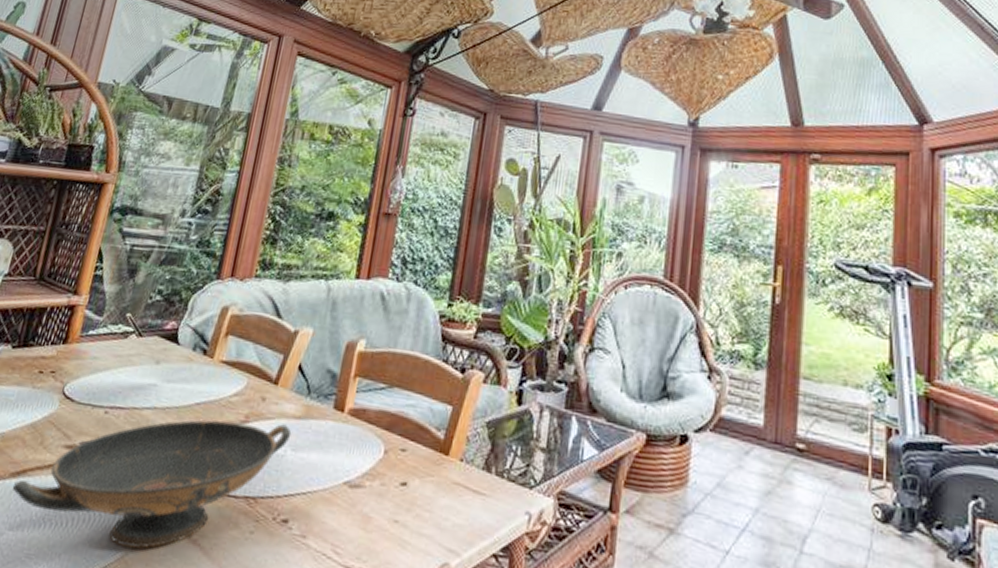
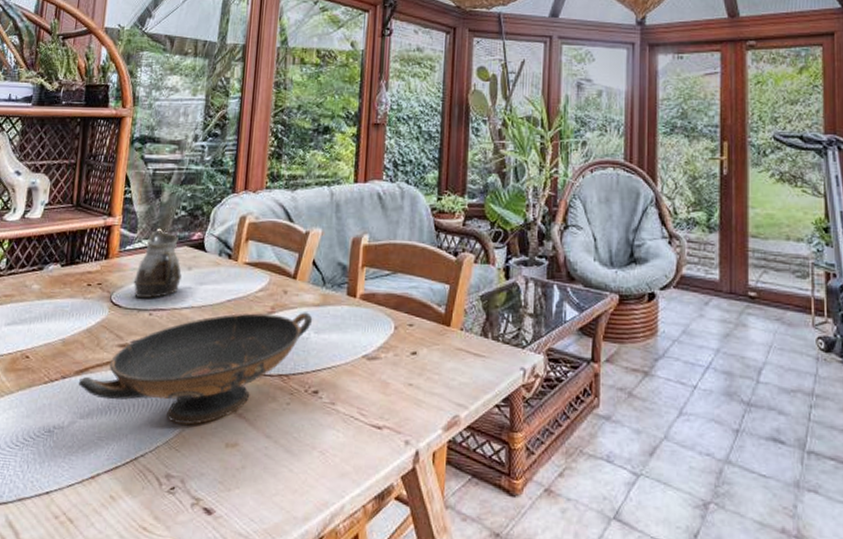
pitcher: none [91,315,150,394] -> present [133,230,182,299]

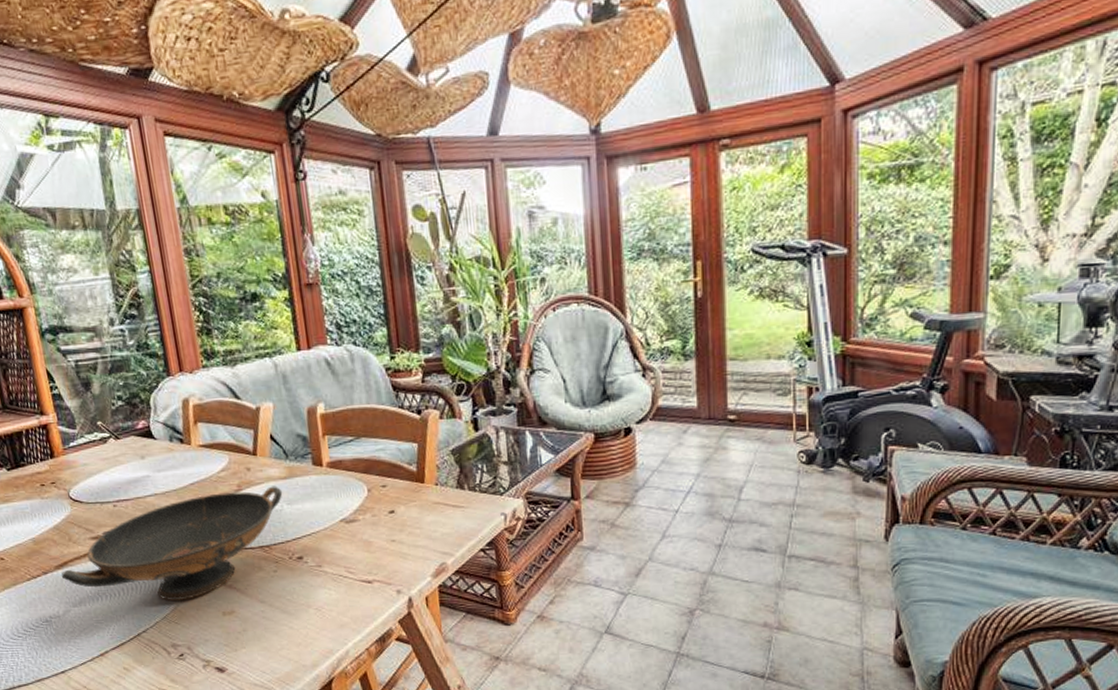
pitcher: present [133,230,182,299] -> none [87,423,137,492]

